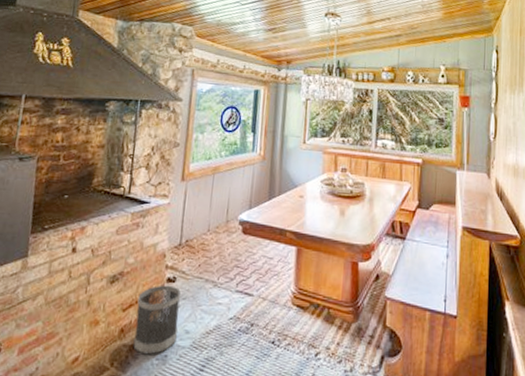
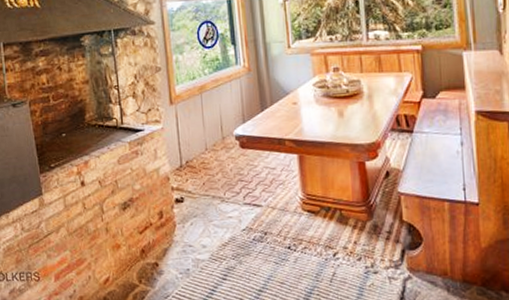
wastebasket: present [133,285,181,355] -> none [151,205,195,270]

